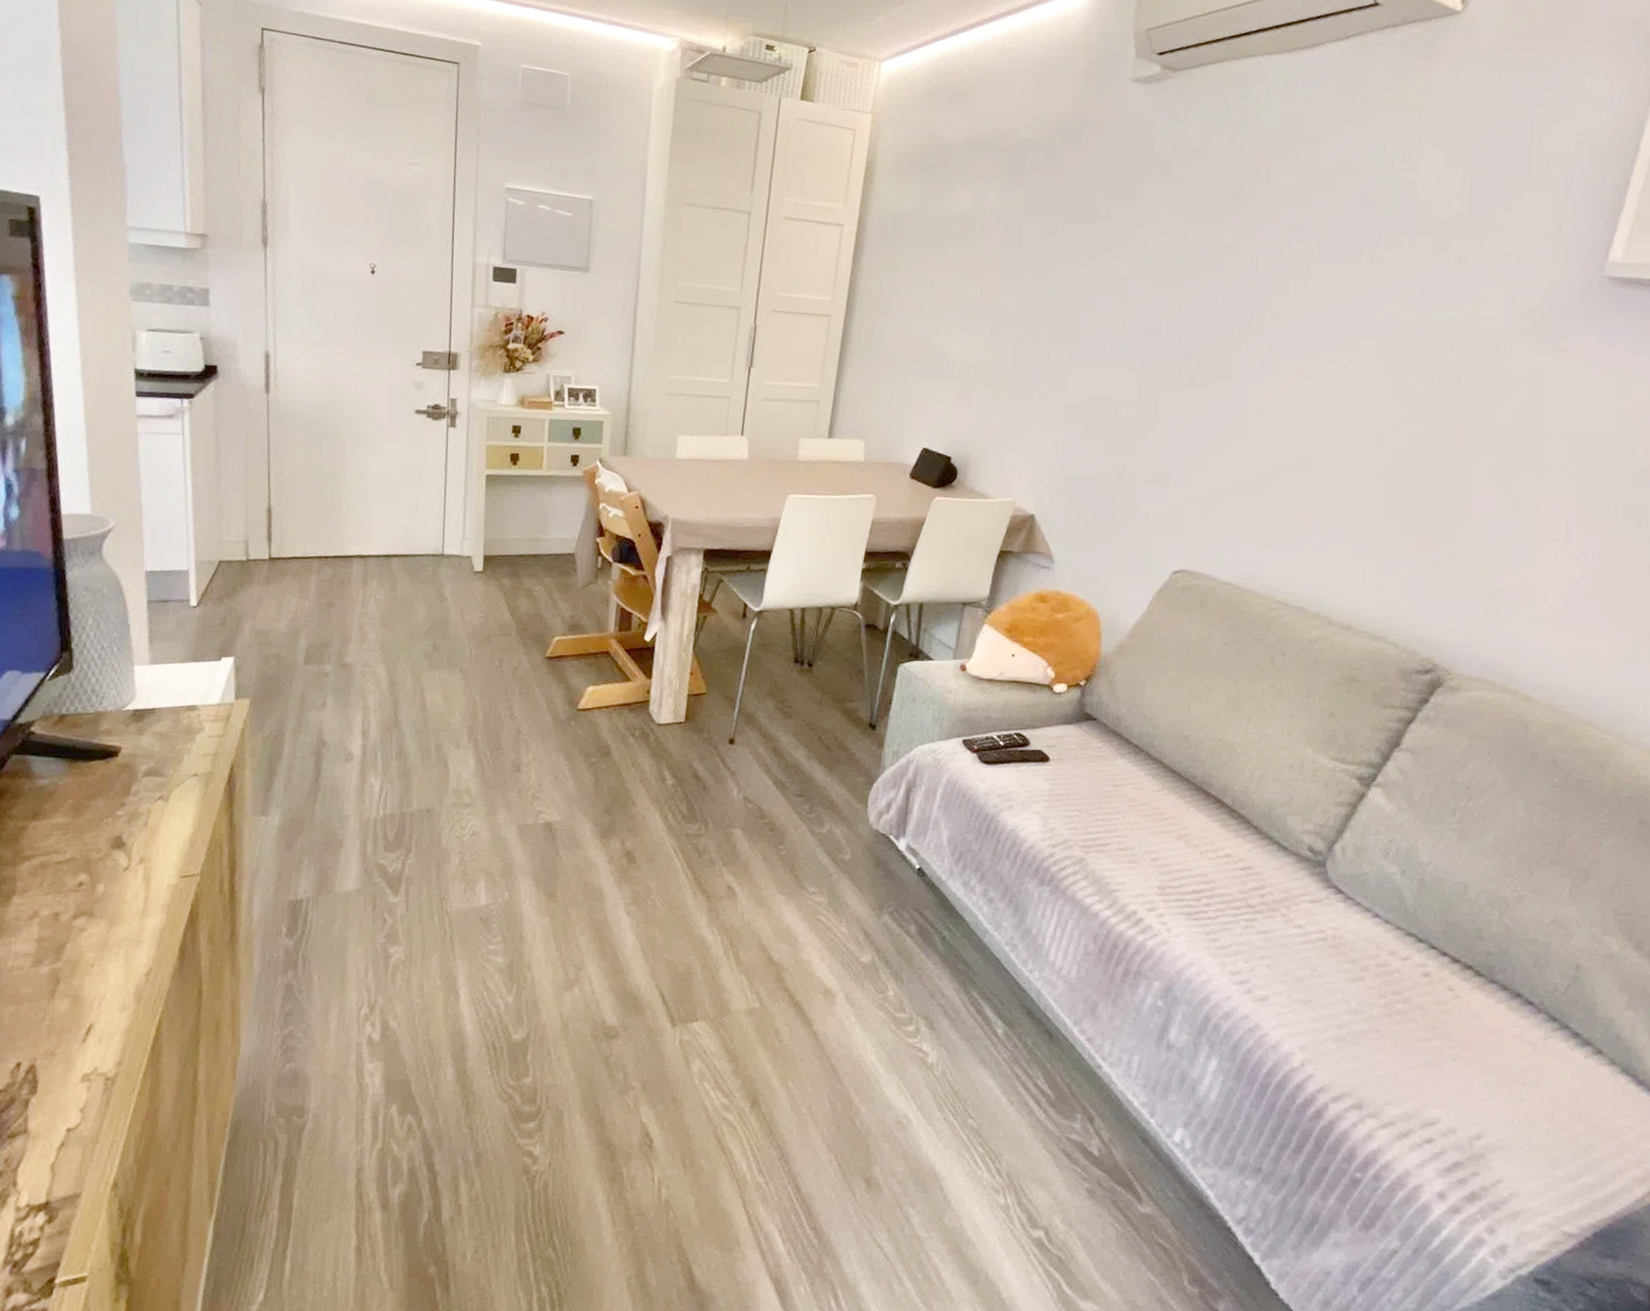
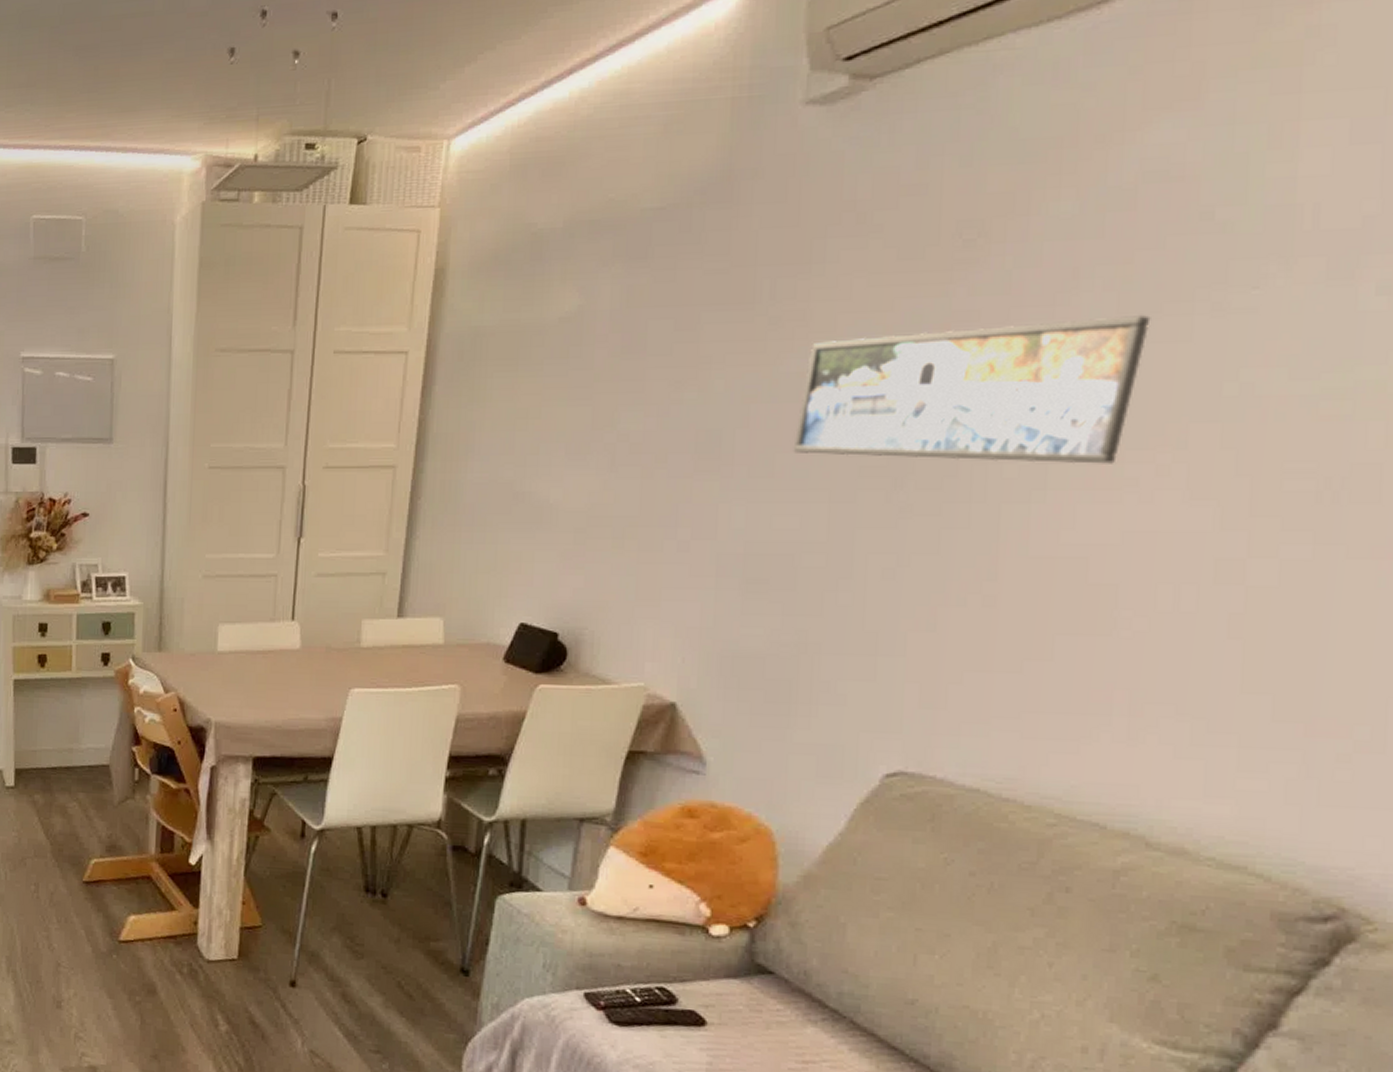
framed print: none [1118,254,1338,360] -> present [793,314,1151,464]

